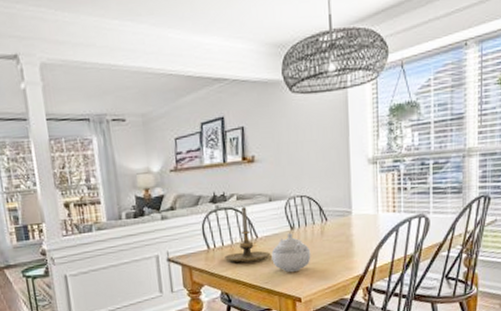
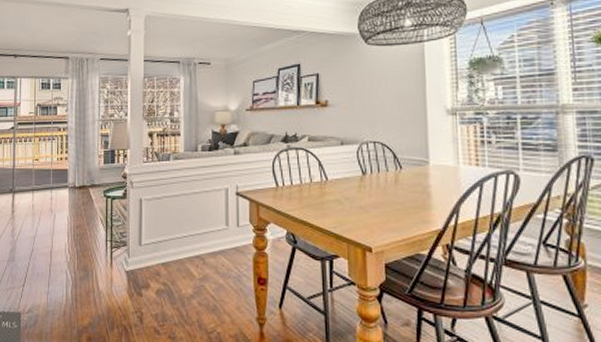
candle holder: present [225,207,271,262] -> none [293,148,341,204]
teapot: present [271,233,311,272] -> none [341,178,384,218]

